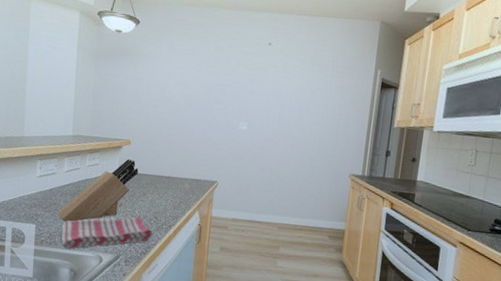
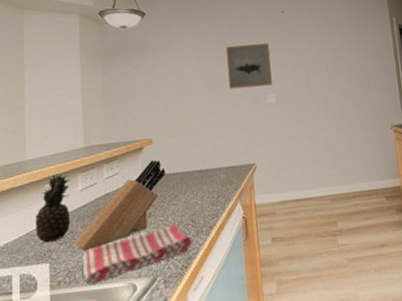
fruit: none [26,153,59,208] -> present [35,174,71,242]
wall art: none [206,69,250,113] -> present [226,43,272,89]

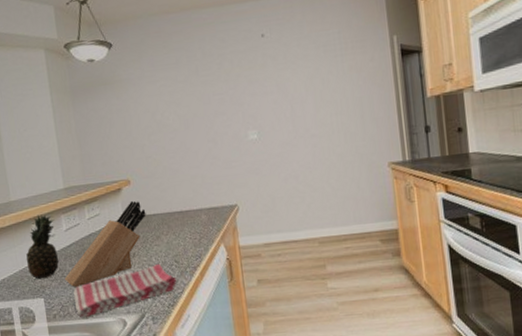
wall art: present [226,43,272,89] -> none [201,73,253,126]

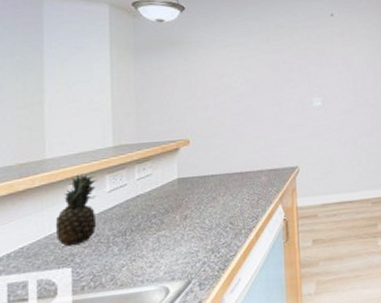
knife block: present [64,200,146,288] -> none [101,161,204,255]
dish towel: present [73,264,177,318] -> none [110,226,231,289]

